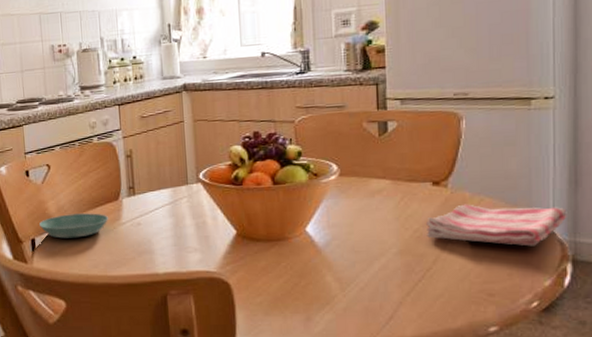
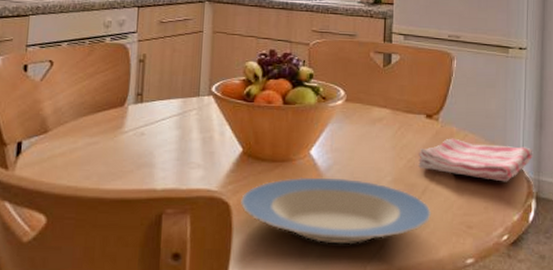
saucer: present [39,213,109,239] -> none [30,117,111,144]
plate: none [239,253,446,317] -> present [240,177,432,245]

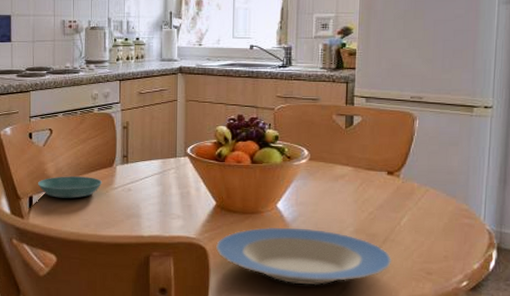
saucer: none [30,117,111,144] -> present [38,176,103,199]
dish towel: present [418,138,533,182] -> none [379,193,496,234]

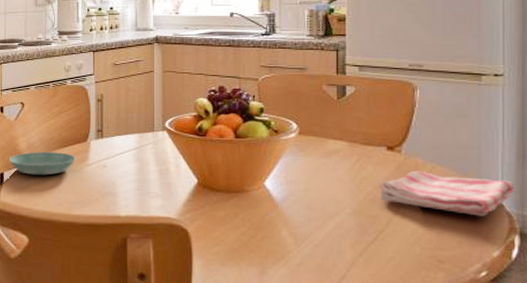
plate: present [215,227,393,286] -> none [198,207,398,273]
dish towel: none [379,193,496,234] -> present [380,170,515,217]

